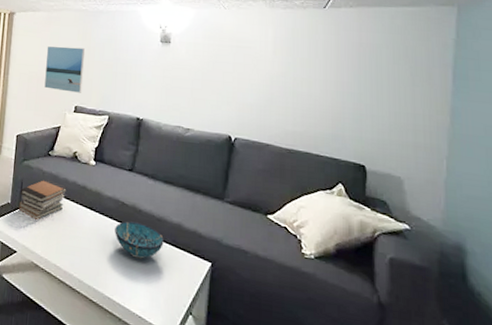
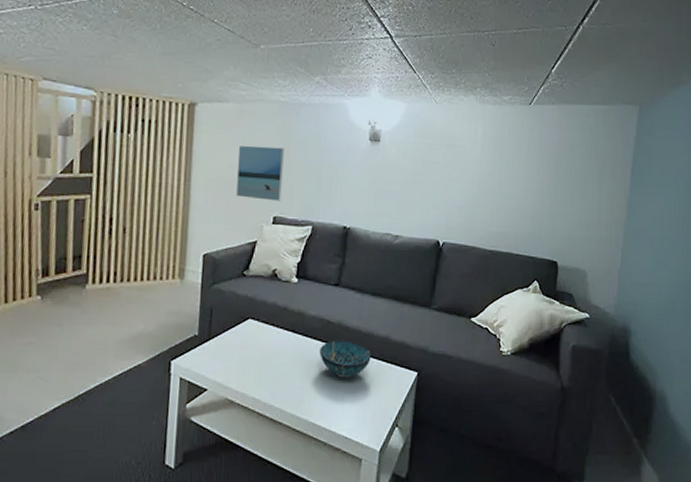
book stack: present [19,179,68,221] -> none [209,303,267,352]

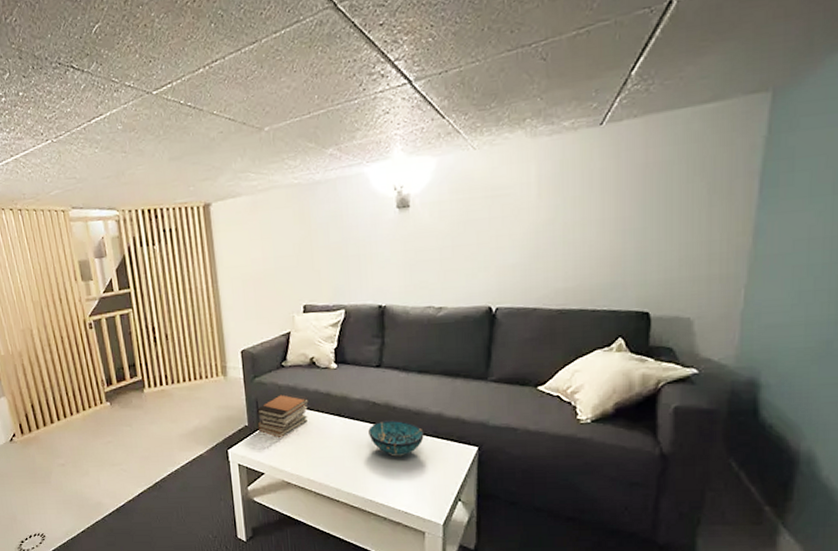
book stack: none [209,303,267,352] -> present [256,393,310,439]
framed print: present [236,145,284,201] -> none [258,233,309,291]

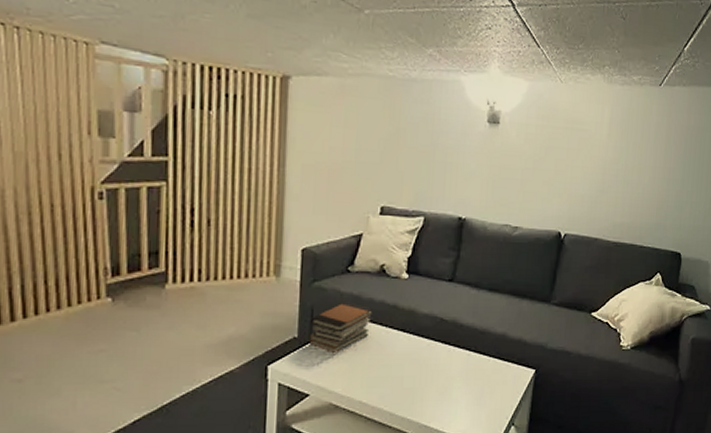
decorative bowl: present [368,420,424,457] -> none [432,339,487,378]

